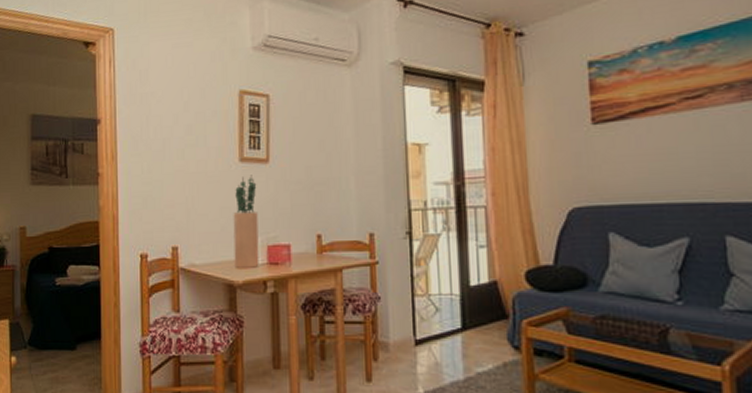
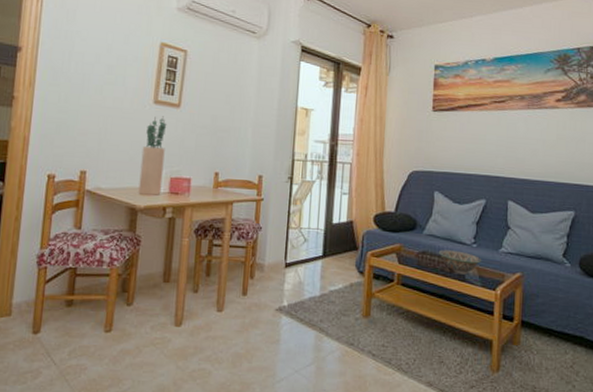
decorative bowl: none [624,312,695,345] -> present [438,250,482,275]

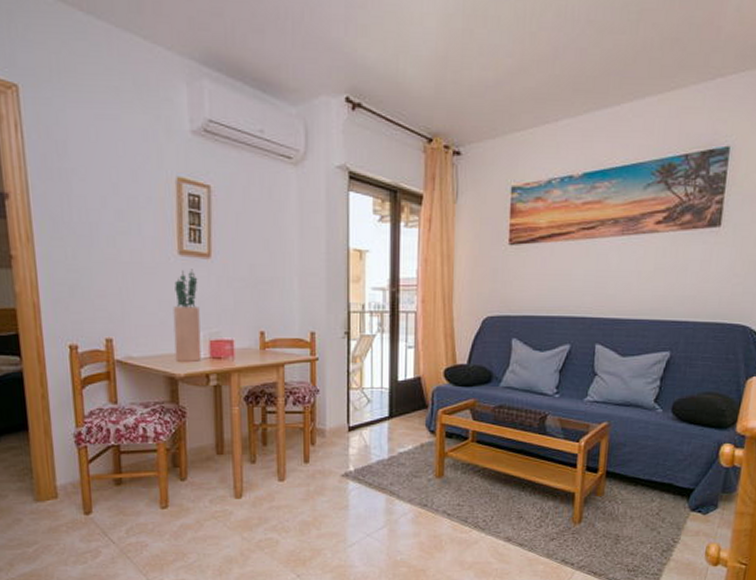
decorative bowl: present [438,250,482,275] -> none [516,402,565,428]

